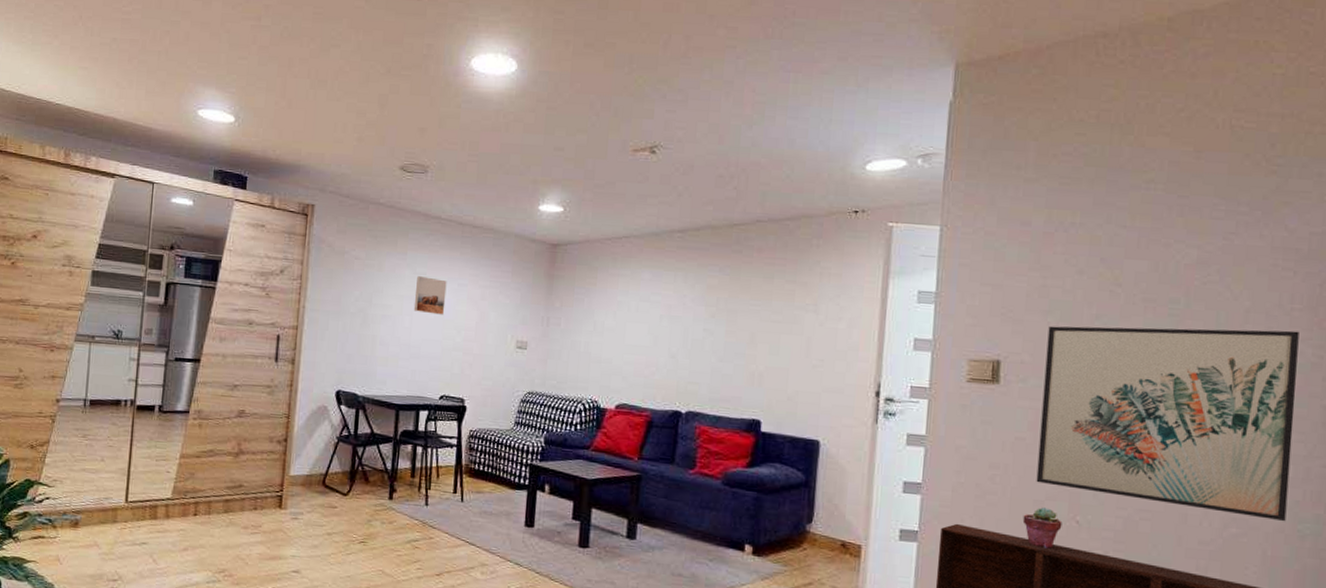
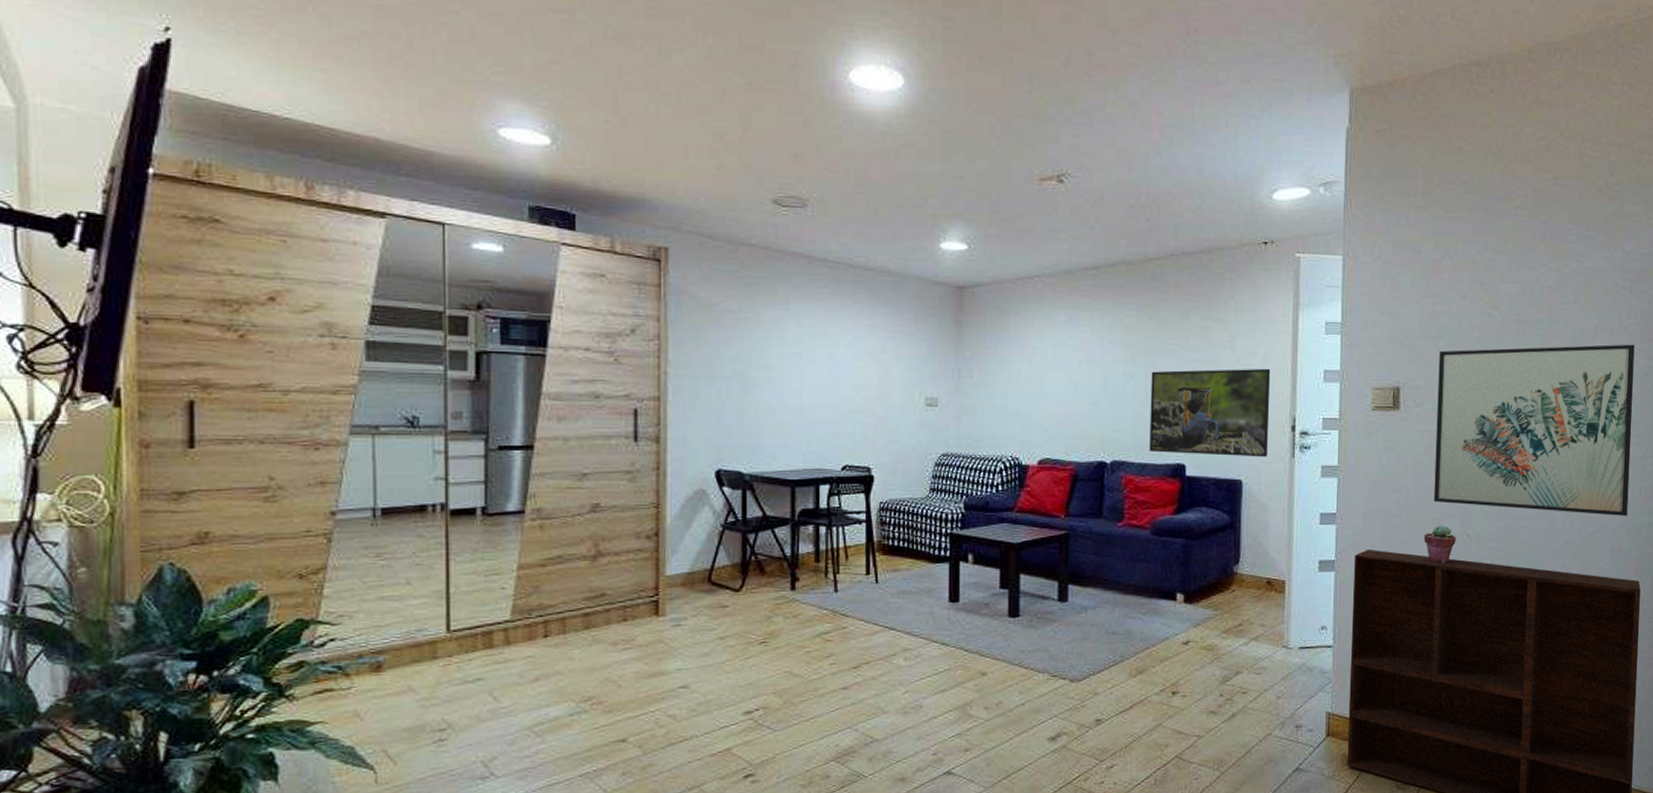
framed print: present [413,276,447,315] -> none [803,329,840,373]
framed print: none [725,329,856,421] -> present [1149,368,1271,457]

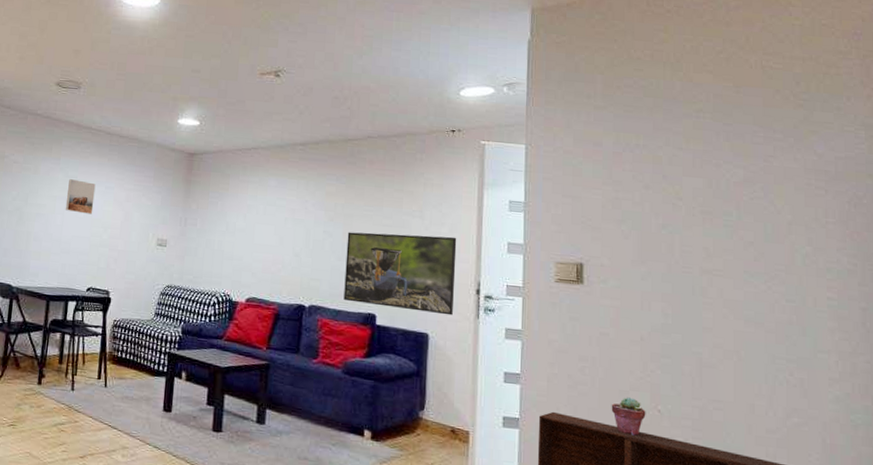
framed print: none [803,329,840,373] -> present [65,179,96,214]
wall art: present [1433,344,1635,517] -> none [621,233,840,413]

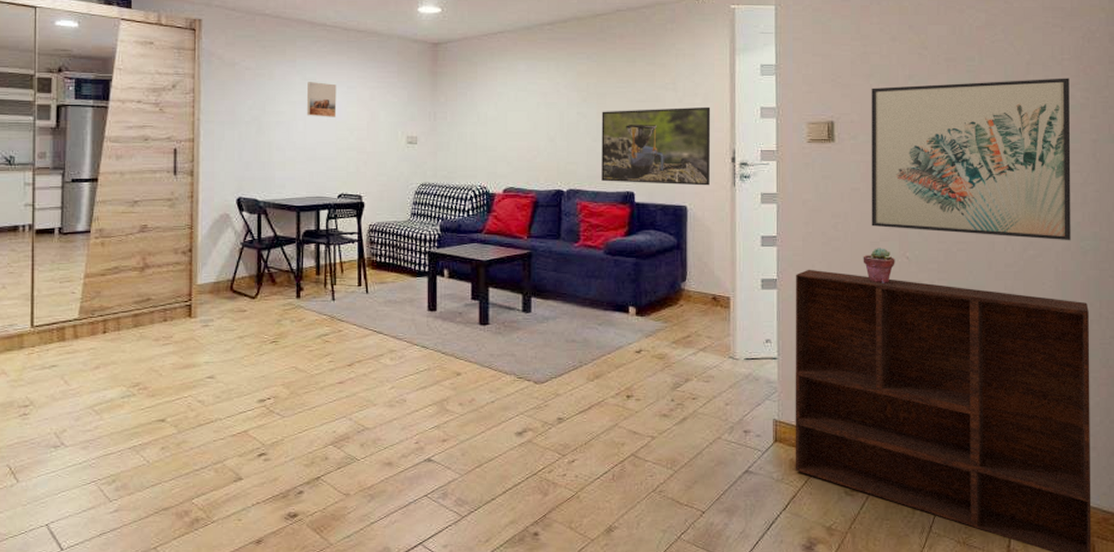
wall art: none [621,233,840,413] -> present [871,78,1071,241]

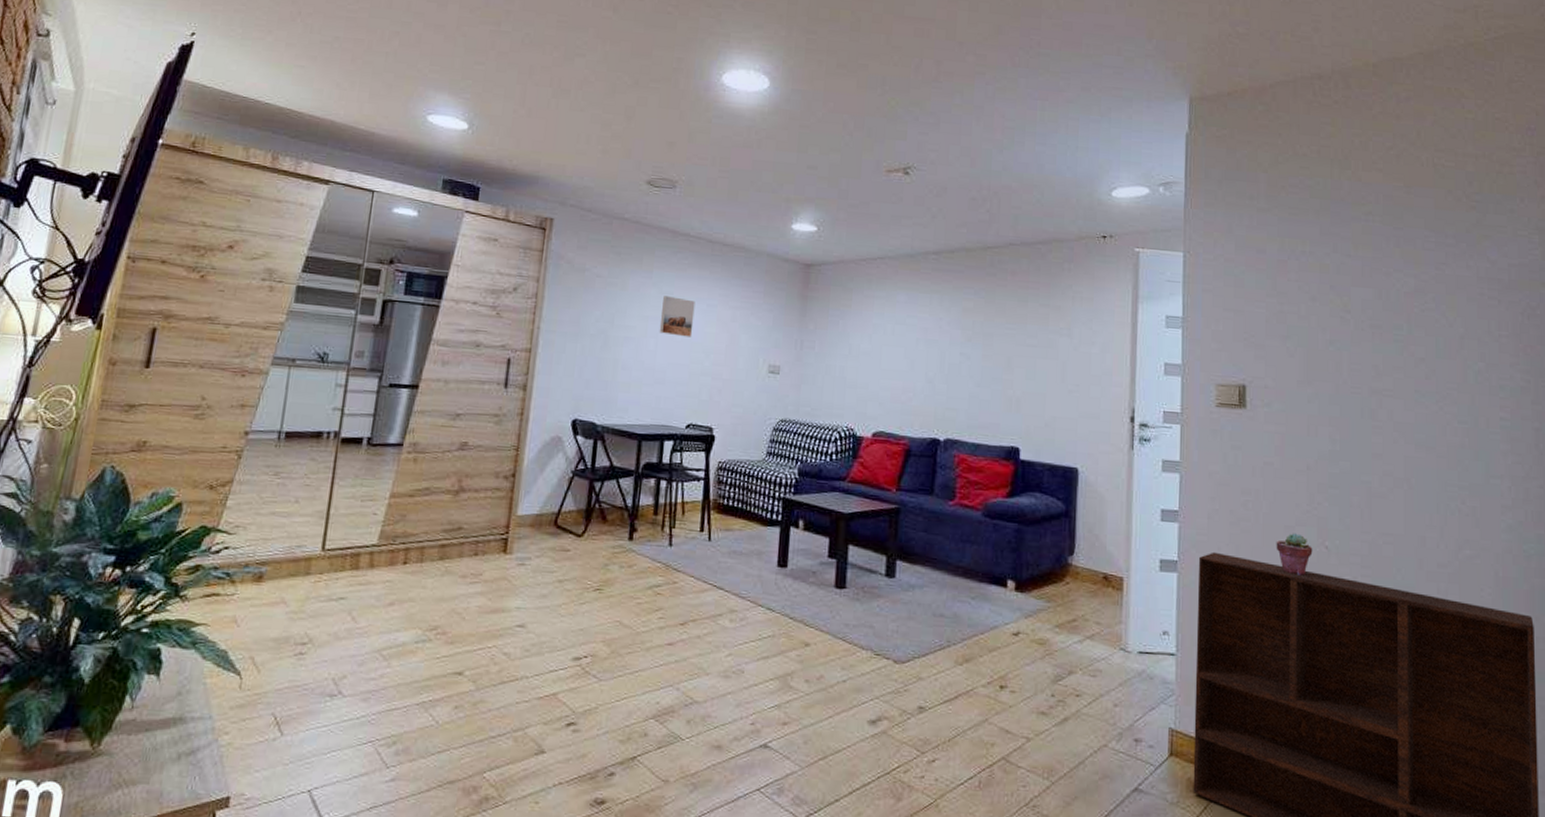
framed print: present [601,106,711,186] -> none [983,353,1109,447]
wall art: present [871,78,1071,241] -> none [1286,351,1512,543]

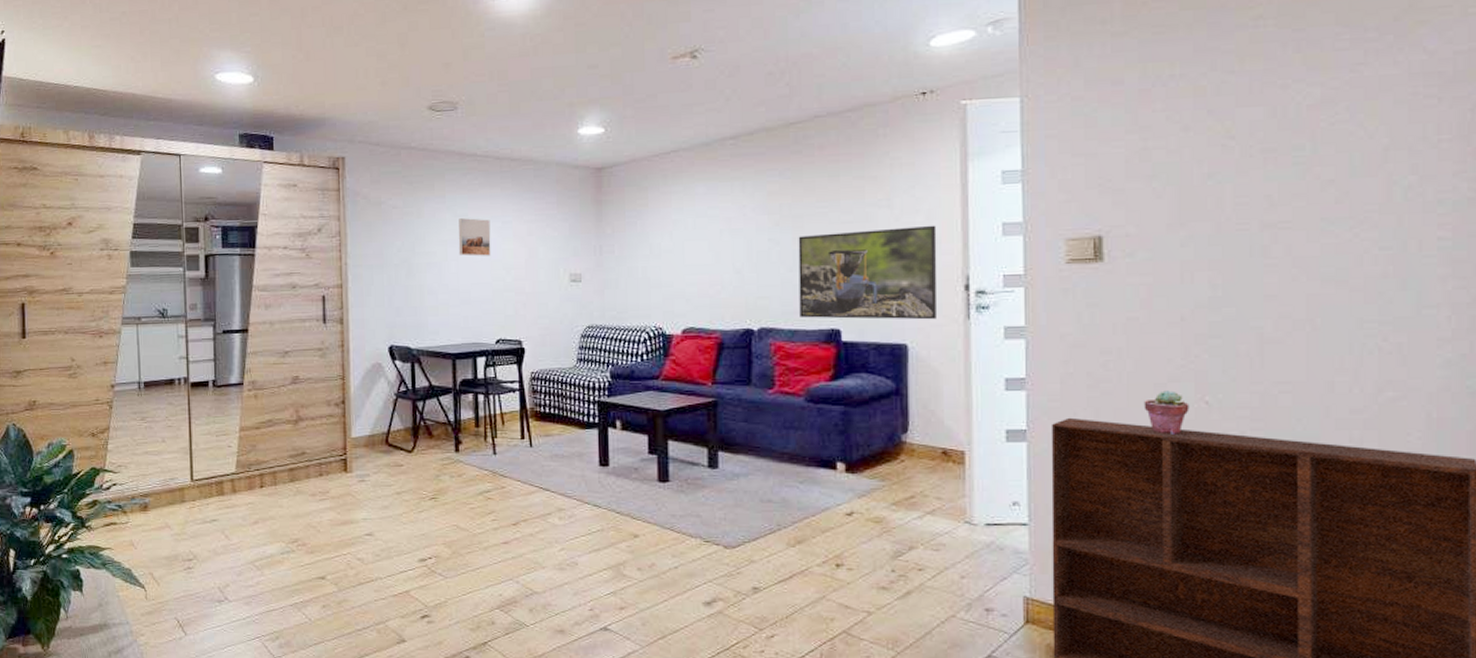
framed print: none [983,353,1109,447] -> present [798,225,938,320]

